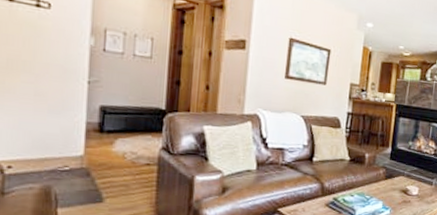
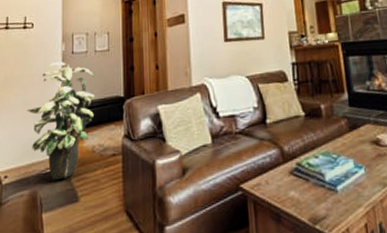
indoor plant: none [39,55,130,179] -> present [26,62,95,181]

